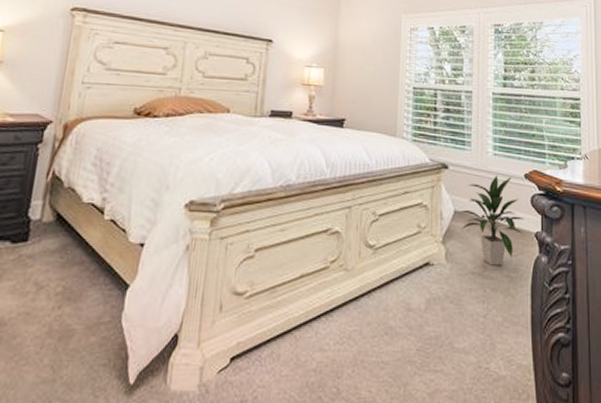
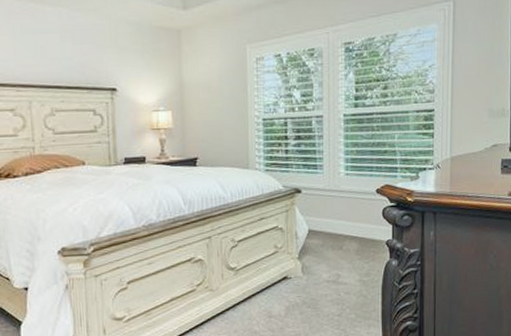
indoor plant: present [457,174,525,266] -> none [311,193,376,273]

